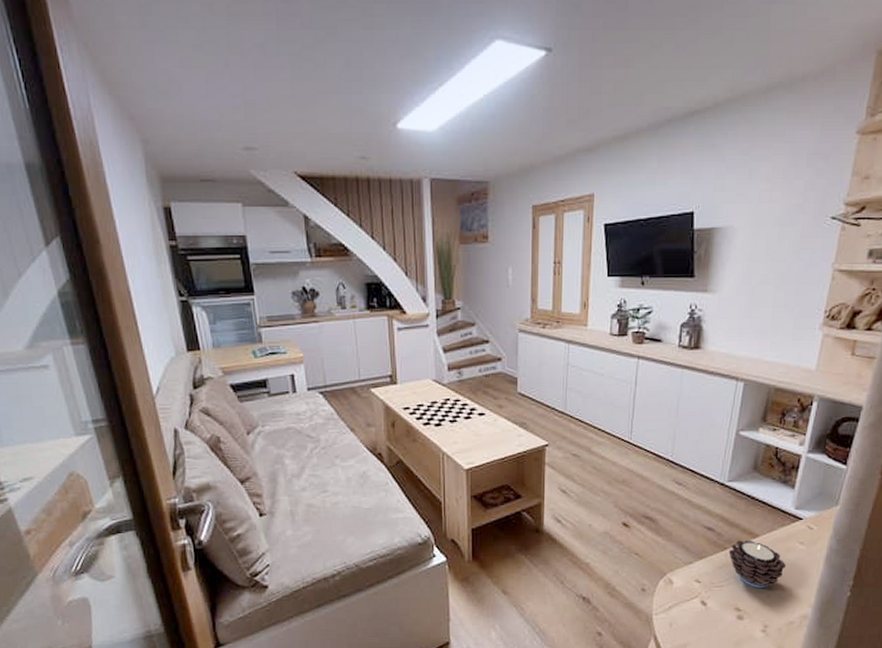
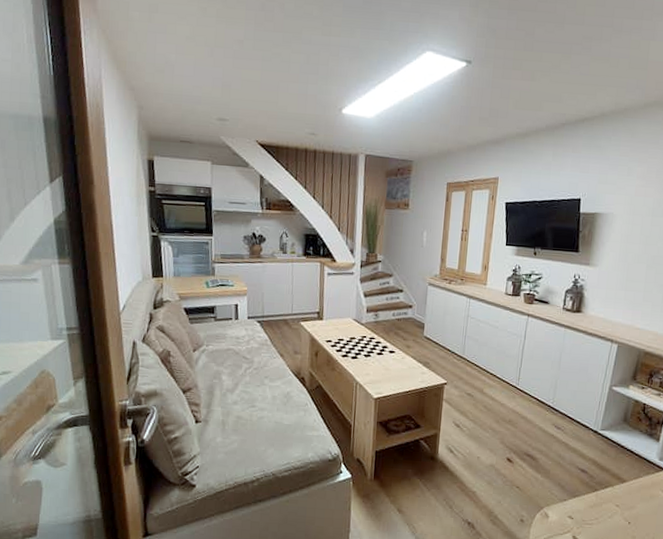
candle: present [729,540,786,589] -> none [599,483,649,530]

